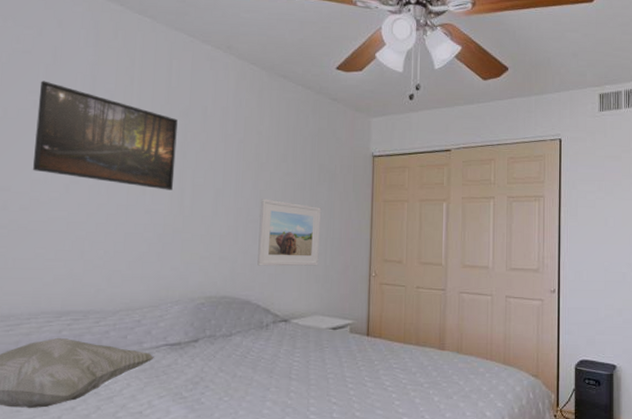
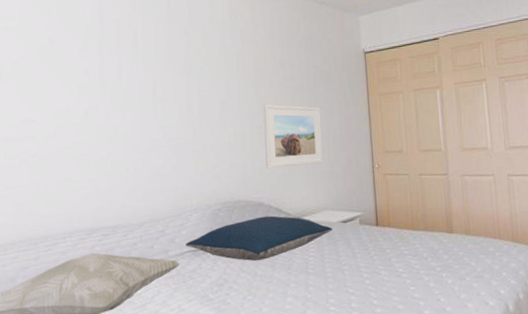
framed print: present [32,80,178,190] -> none [54,17,182,106]
pillow: none [162,315,321,361] -> present [186,215,332,261]

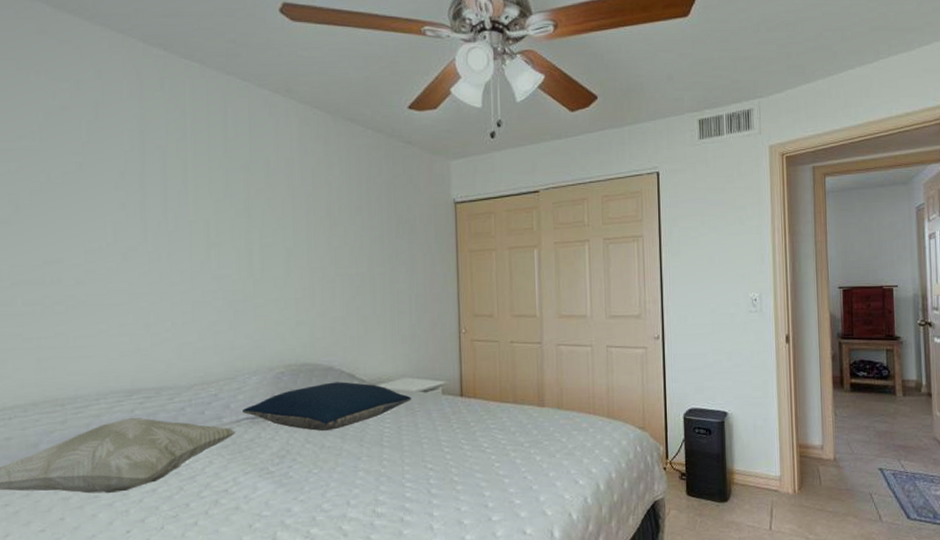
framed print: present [263,104,323,169] -> none [336,256,404,329]

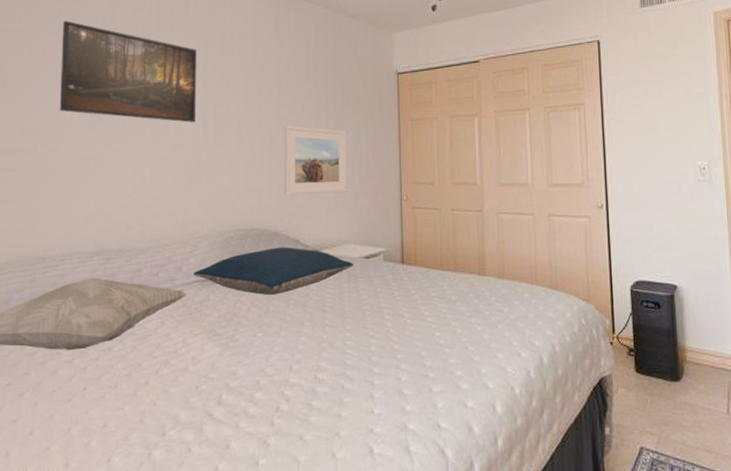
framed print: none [83,139,240,253] -> present [59,20,197,123]
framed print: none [336,256,404,329] -> present [284,125,347,195]

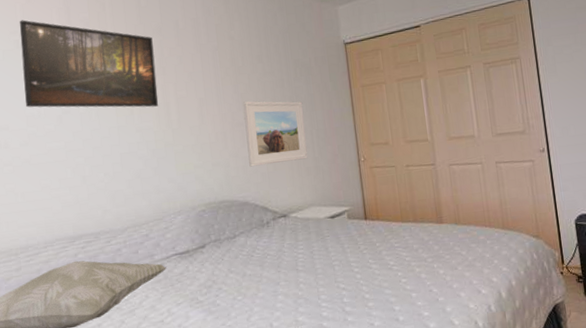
pillow: present [194,247,353,295] -> none [171,214,320,261]

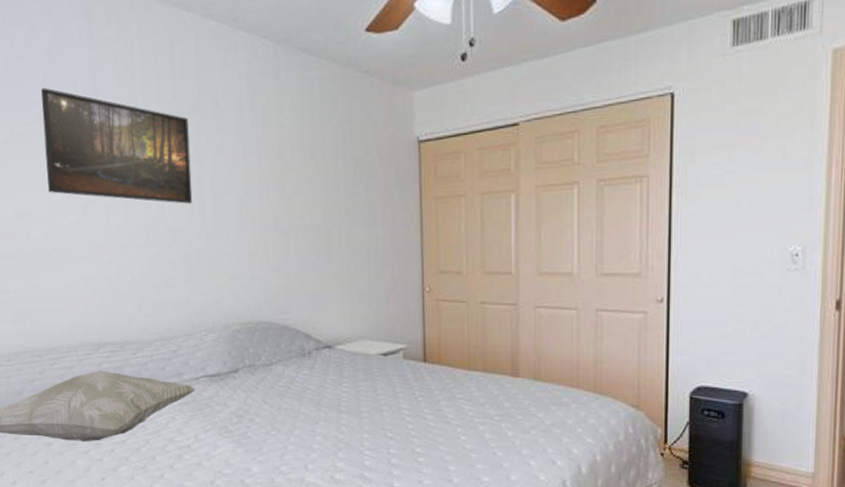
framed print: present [243,101,308,167] -> none [289,205,362,285]

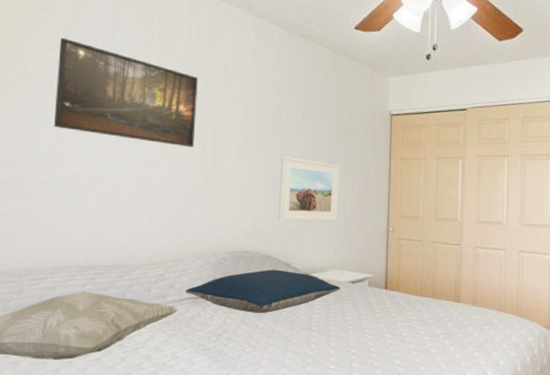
pillow: none [201,342,370,392] -> present [185,269,340,313]
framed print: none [289,205,362,285] -> present [278,156,341,222]

